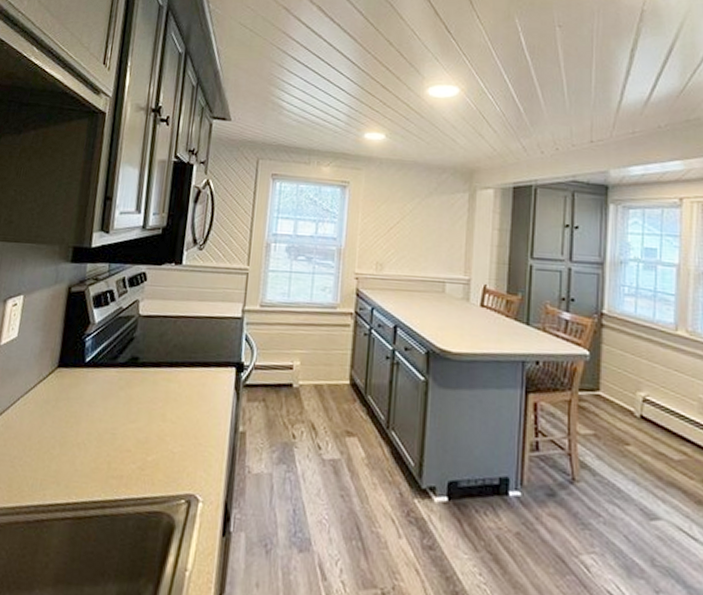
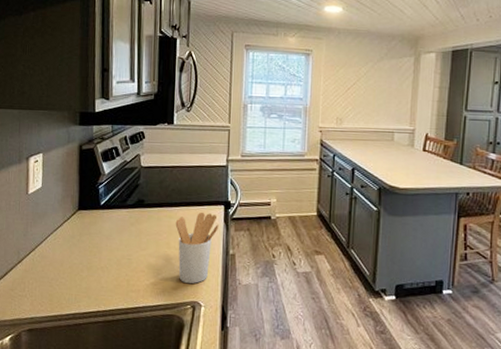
utensil holder: none [173,376,227,471] -> present [175,213,219,284]

